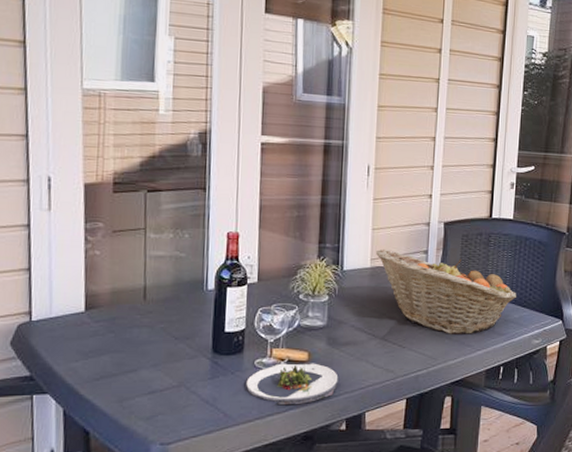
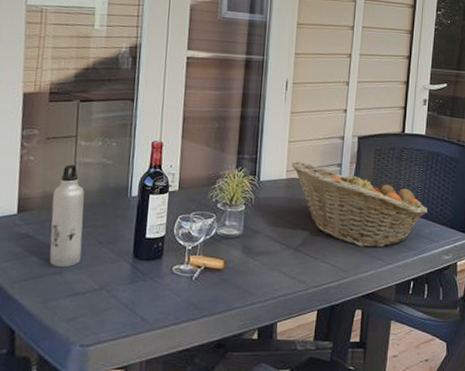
water bottle: none [122,257,157,366] -> present [49,163,85,268]
salad plate: present [246,363,338,406] -> none [163,270,252,312]

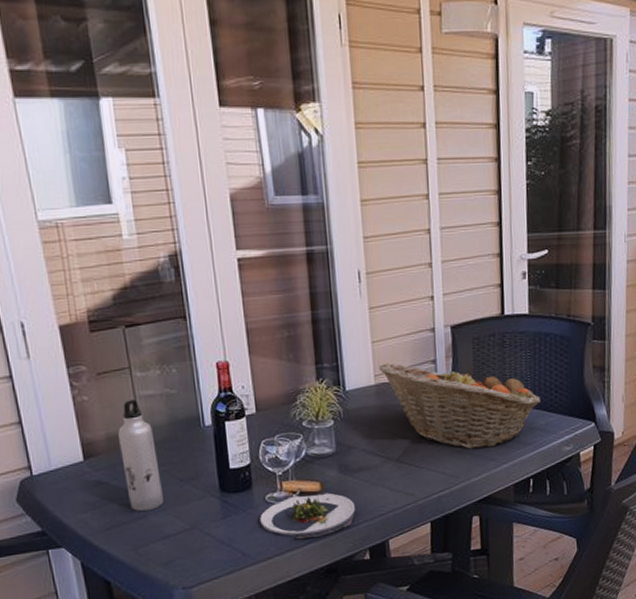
salad plate: none [163,270,252,312] -> present [260,492,356,540]

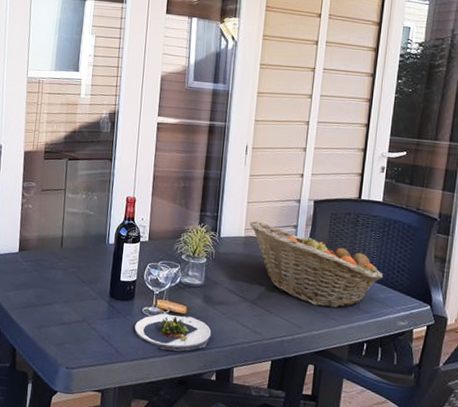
water bottle: present [118,398,164,512] -> none [42,212,71,301]

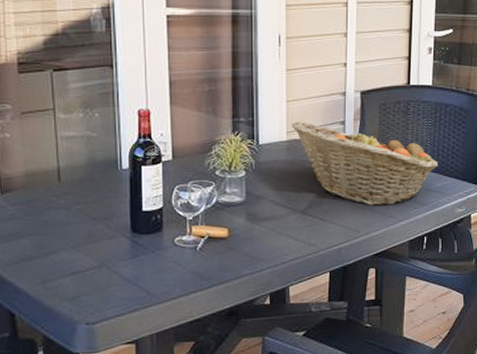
salad plate: present [134,313,212,352] -> none [167,239,260,282]

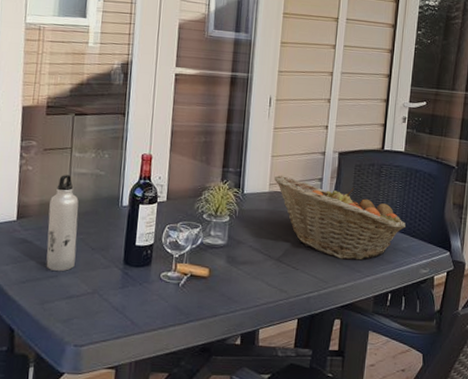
water bottle: none [37,138,75,248] -> present [46,174,79,272]

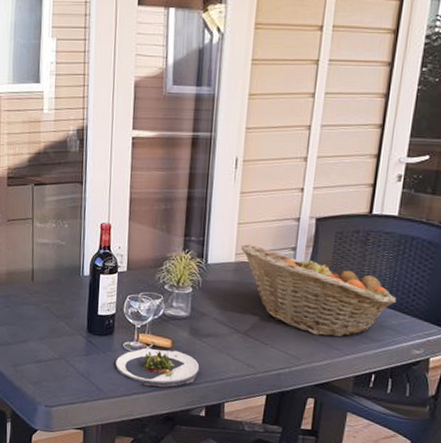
water bottle: present [46,174,79,272] -> none [15,244,43,338]
salad plate: none [152,277,236,318] -> present [115,347,200,387]

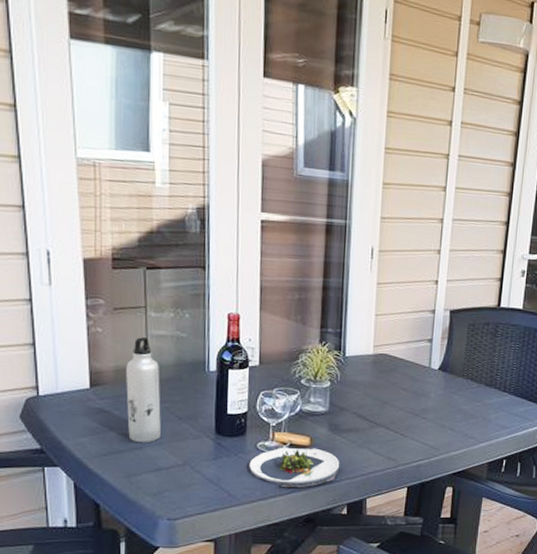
water bottle: none [15,244,43,338] -> present [126,336,161,443]
fruit basket: present [241,244,397,338] -> none [379,336,523,426]

